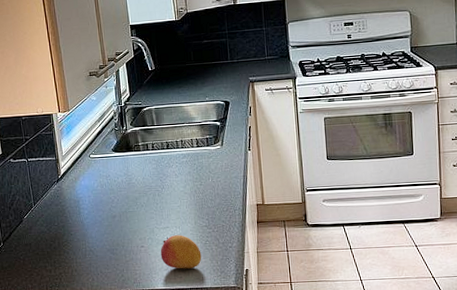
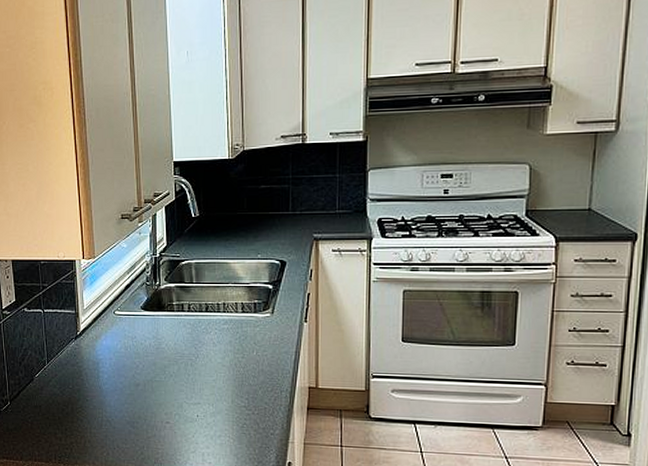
fruit: present [160,235,202,269] -> none [188,413,237,454]

